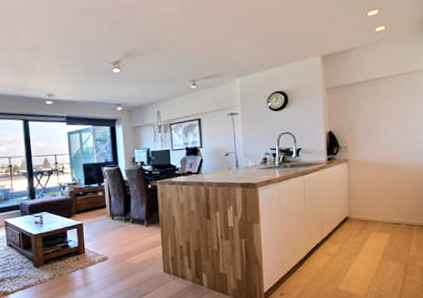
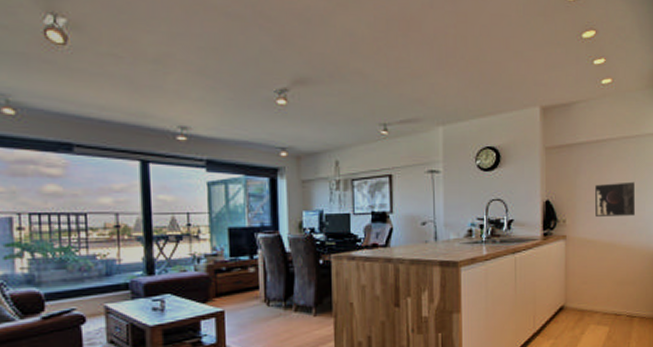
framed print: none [373,111,411,143] -> present [595,181,635,218]

